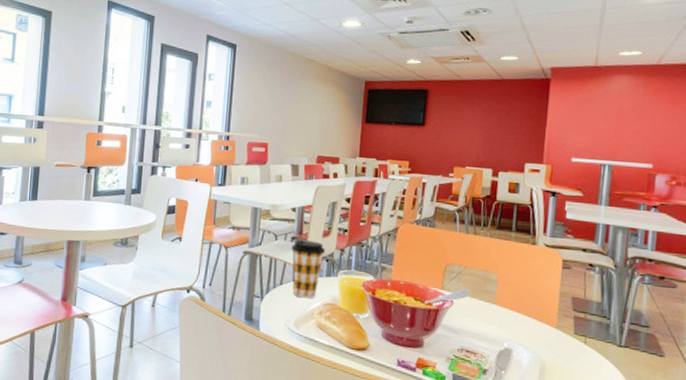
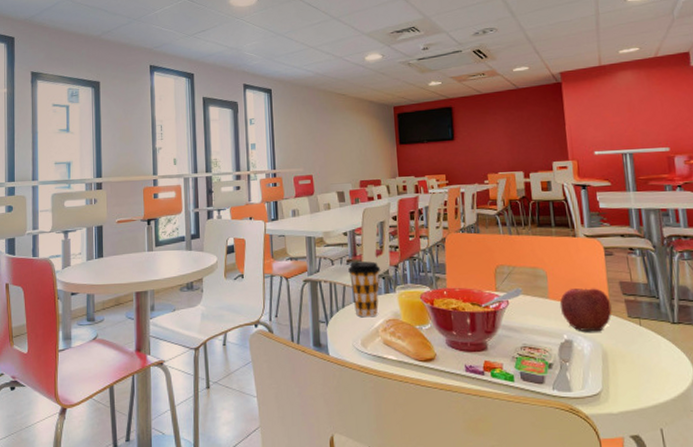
apple: none [505,297,560,345] -> present [559,288,612,332]

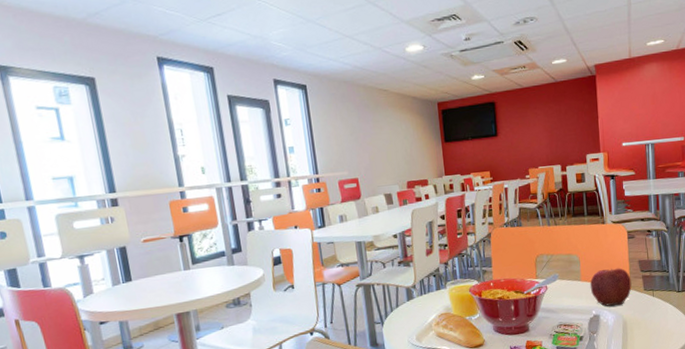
coffee cup: present [348,261,381,318] -> none [400,261,432,315]

